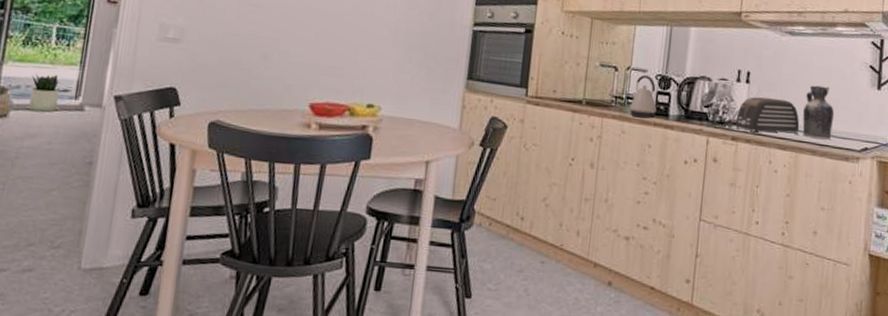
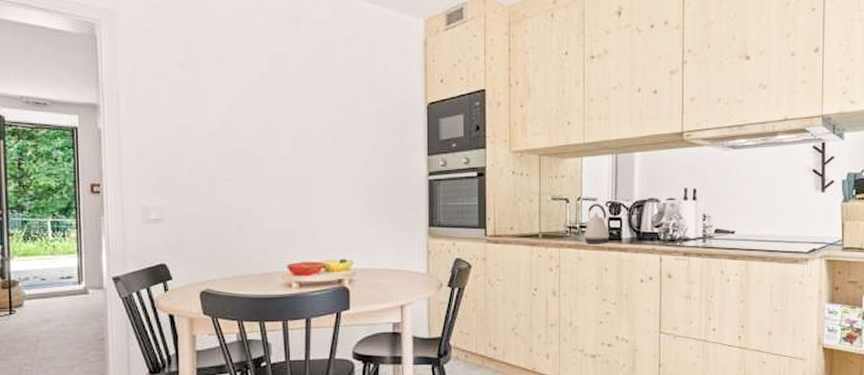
planter: present [26,73,60,112] -> none [36,265,67,298]
toaster: present [735,97,800,136] -> none [686,211,748,247]
ceramic jug: present [802,85,835,140] -> none [750,195,781,246]

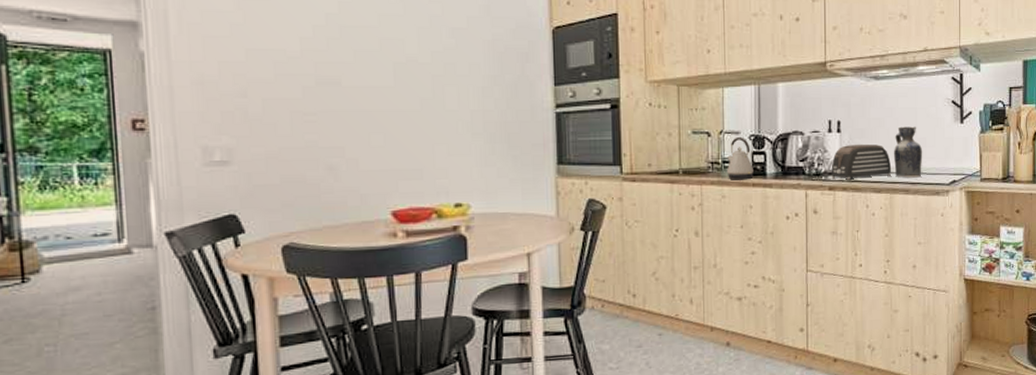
toaster: none [686,211,748,247] -> present [831,144,892,181]
ceramic jug: none [750,195,781,246] -> present [893,126,923,178]

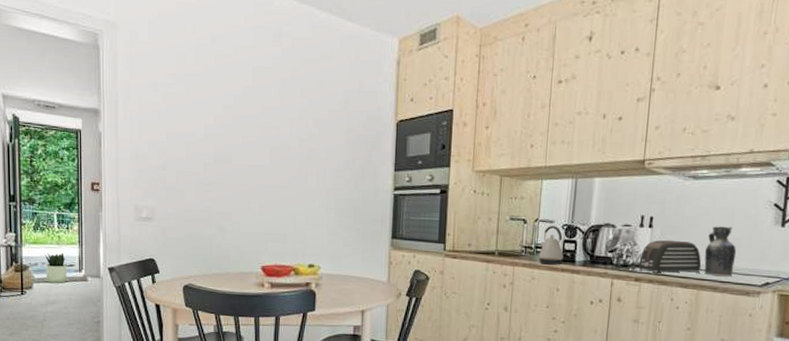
planter: none [58,219,102,262] -> present [44,253,69,283]

